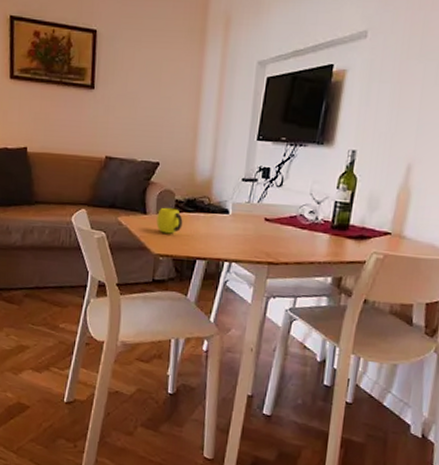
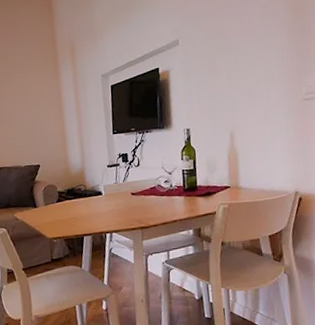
cup: present [156,207,183,234] -> none [45,198,68,220]

